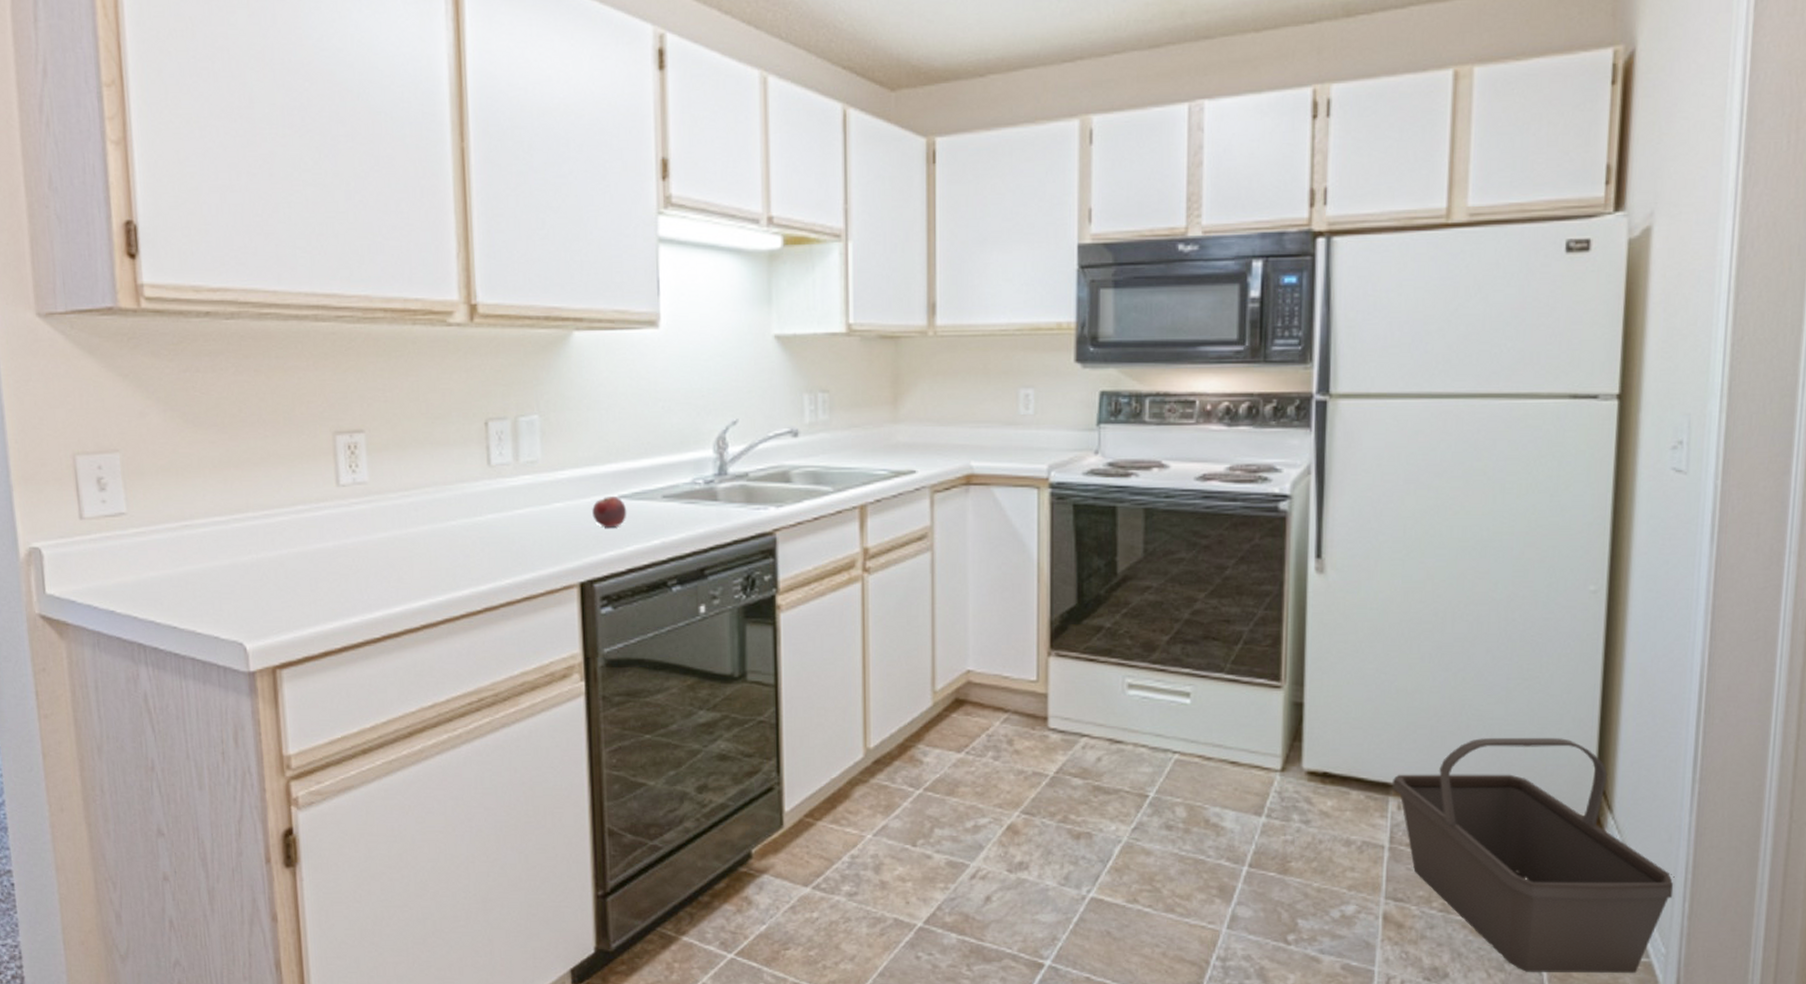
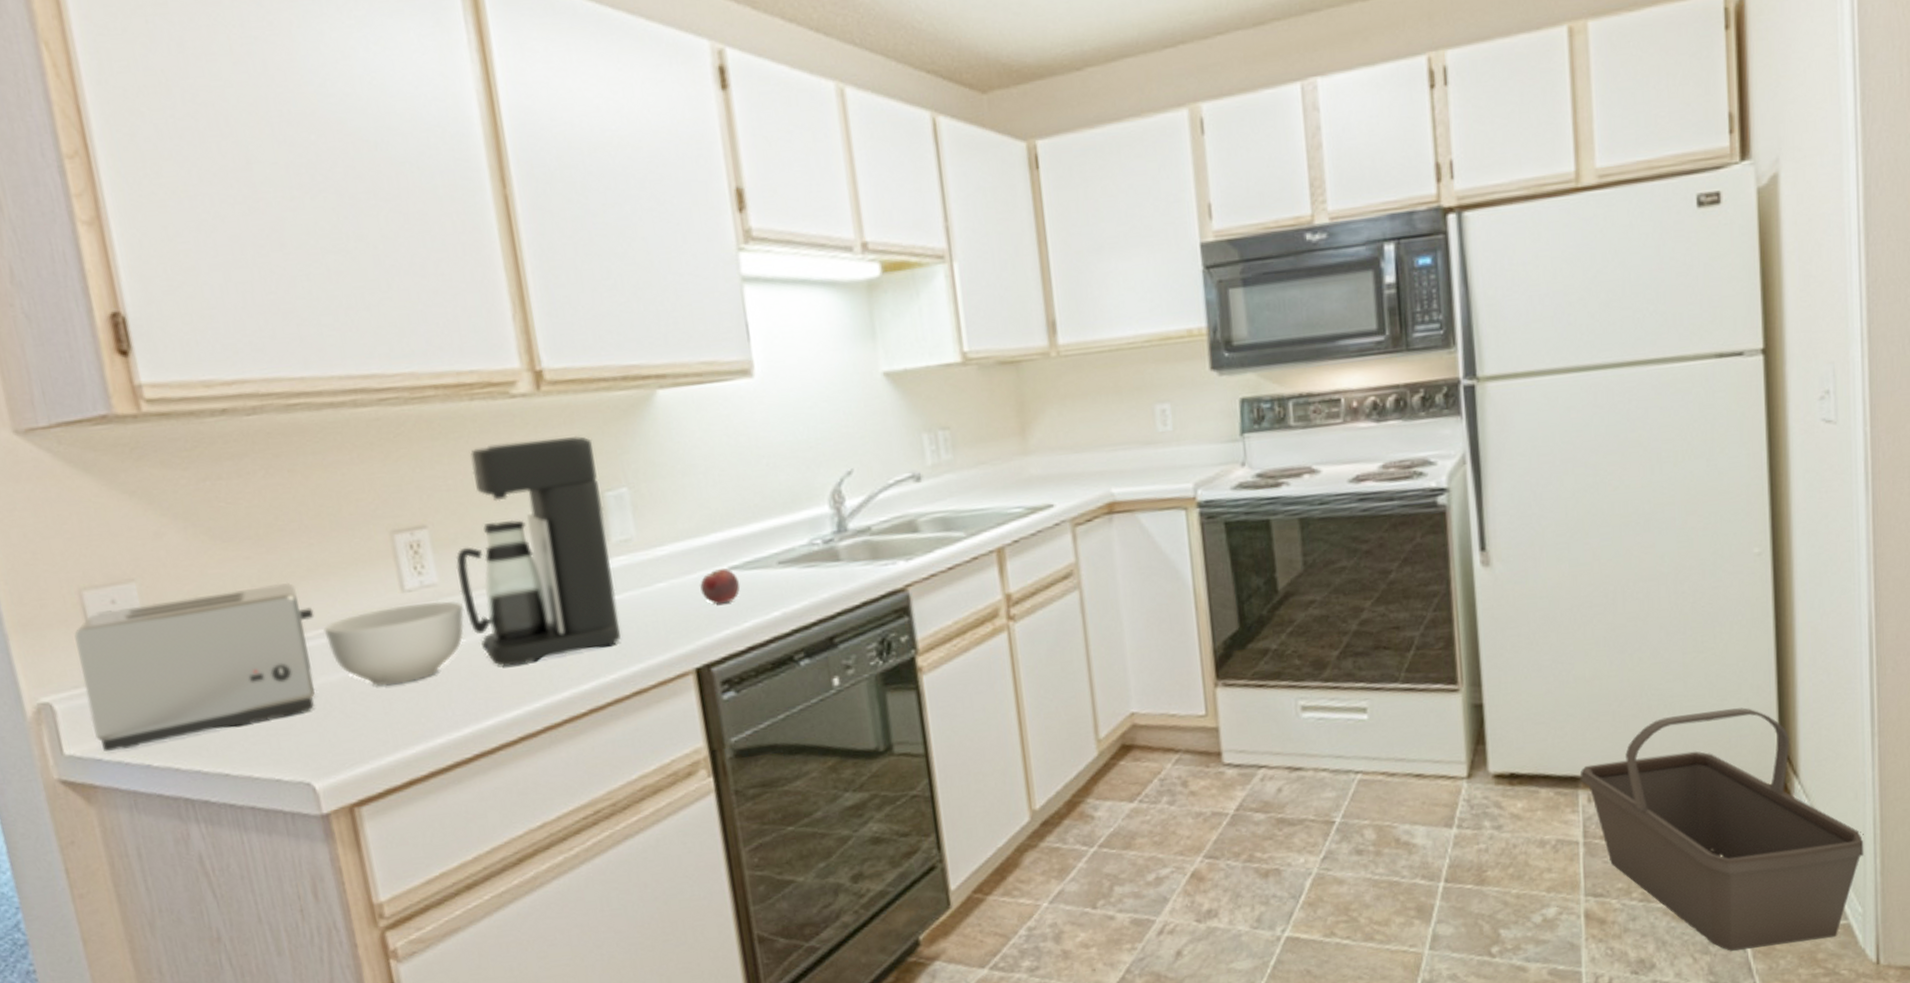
toaster: none [65,466,262,596] -> present [74,582,316,752]
bowl: none [268,497,388,566] -> present [323,601,465,685]
coffee maker: none [384,364,519,560] -> present [455,435,622,665]

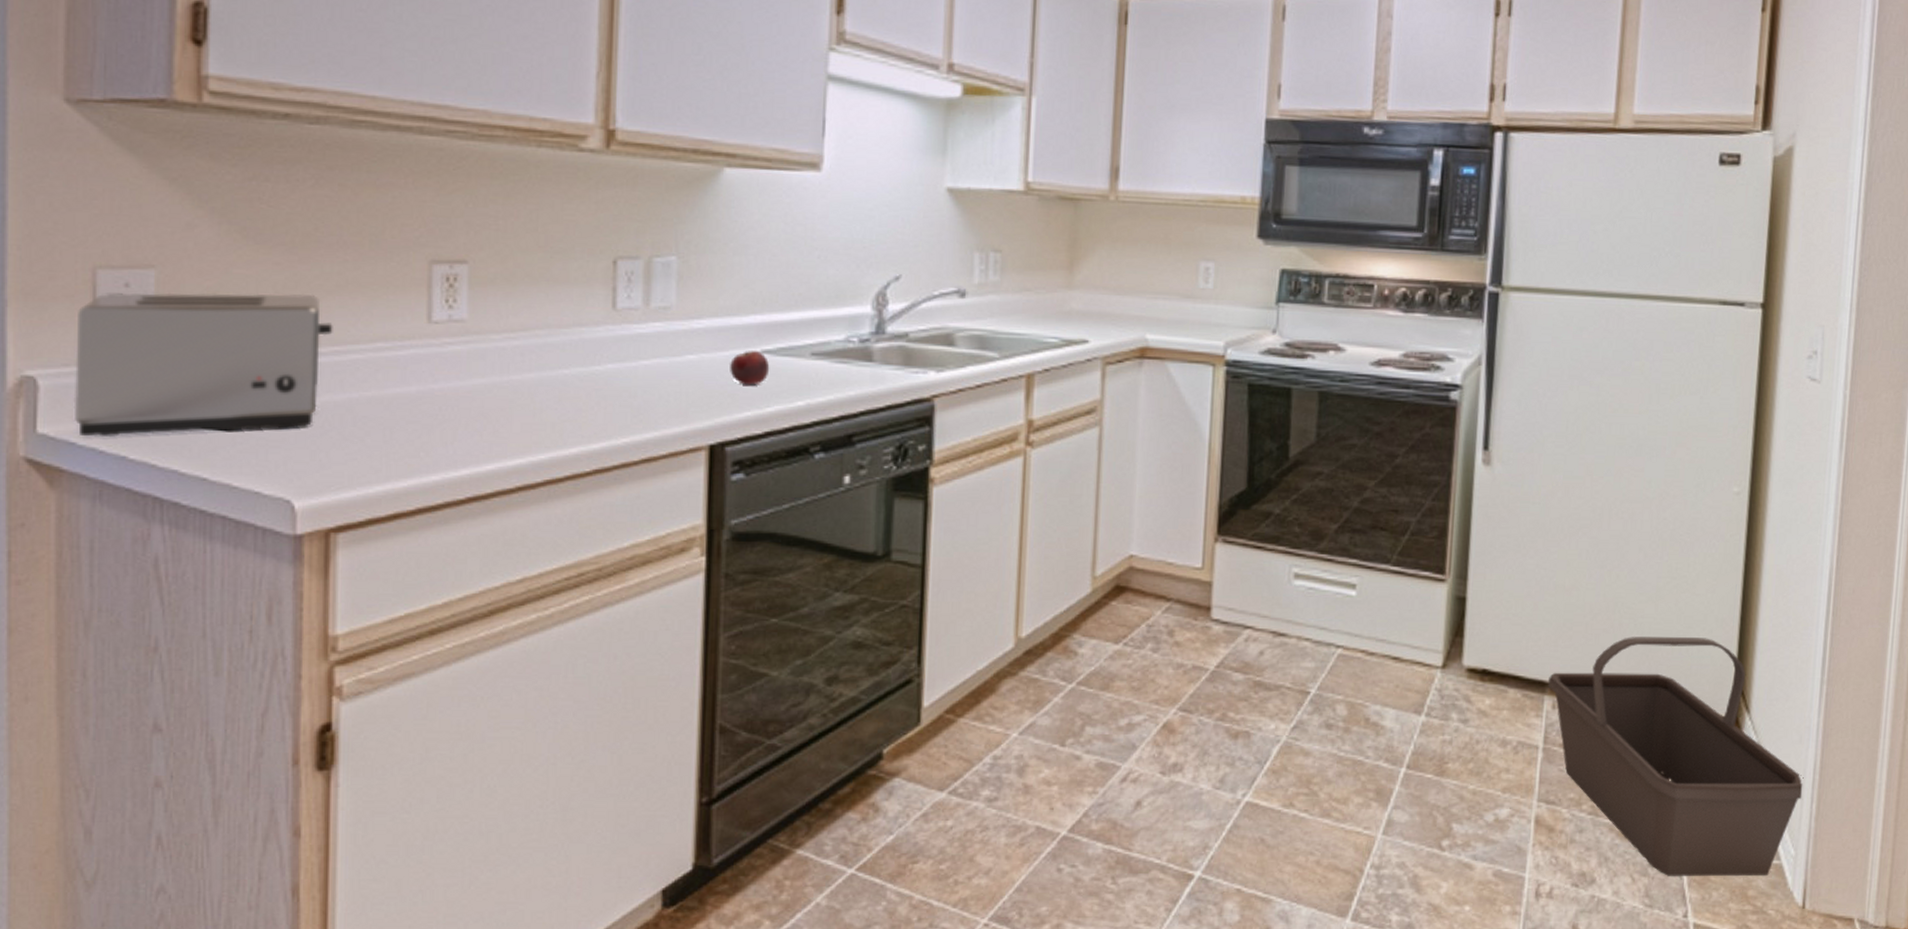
bowl: present [323,601,465,685] -> none [339,336,489,414]
coffee maker: present [455,435,622,665] -> none [487,193,651,413]

